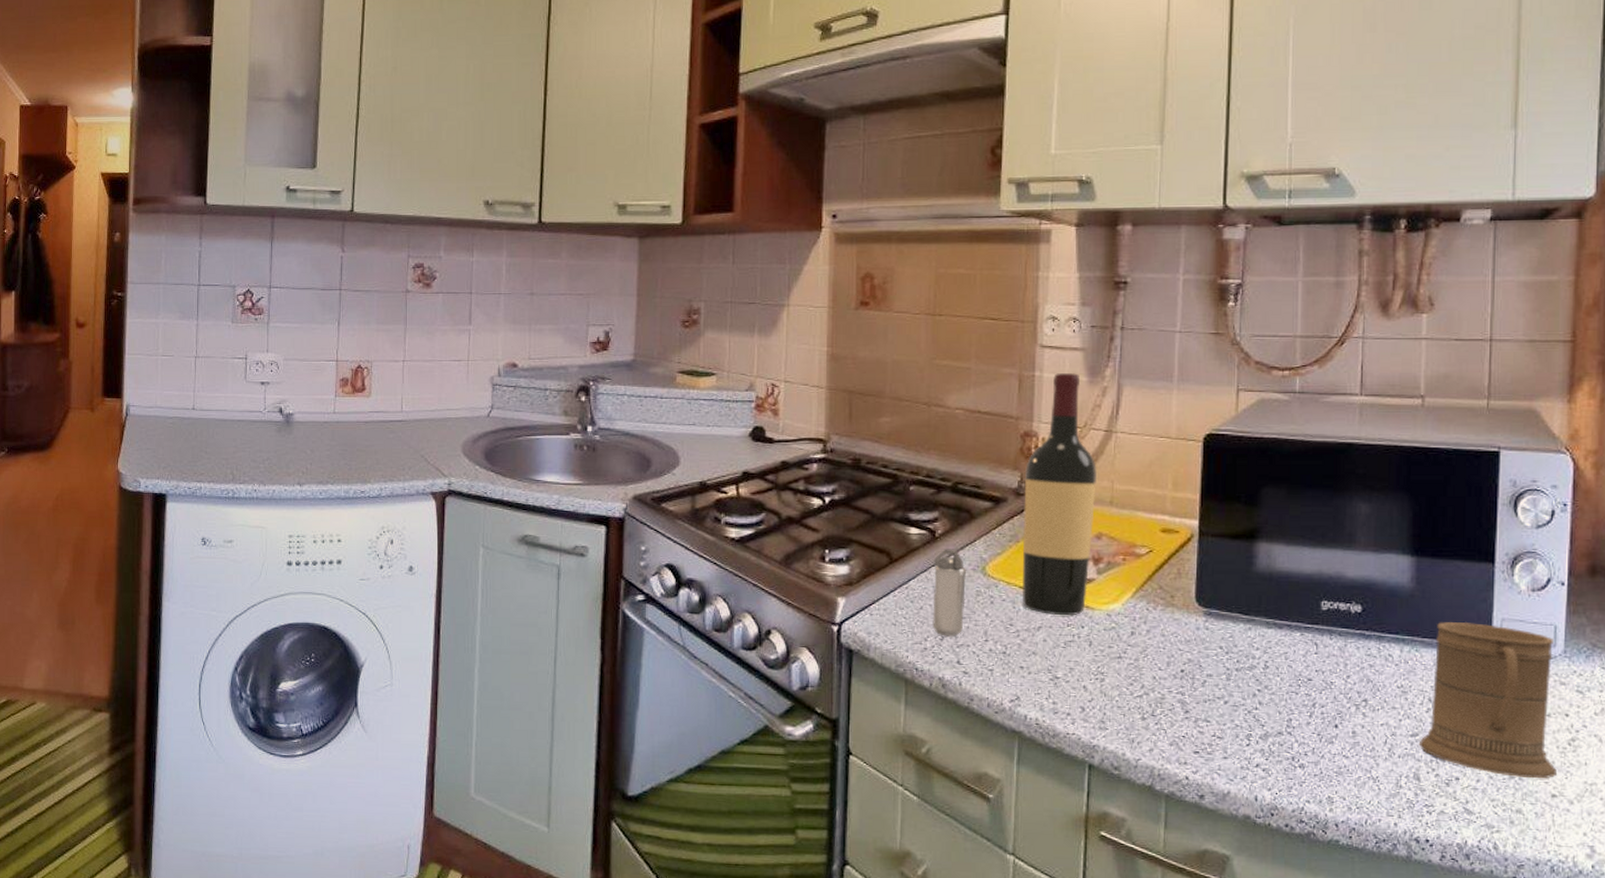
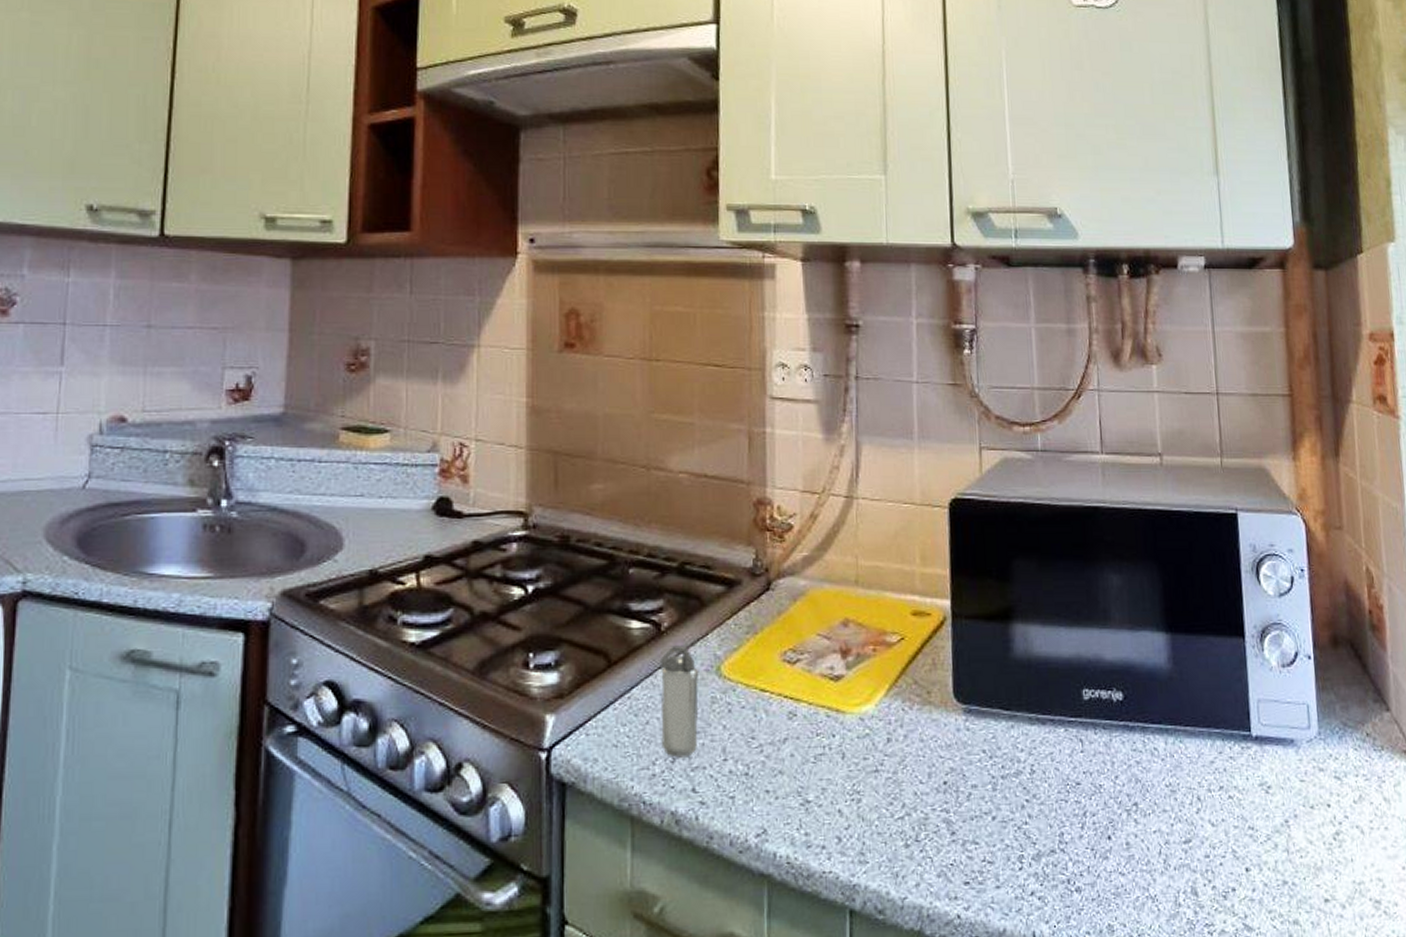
wine bottle: present [1022,373,1098,616] -> none [760,429,840,723]
mug: present [1418,622,1557,778] -> none [1192,706,1327,882]

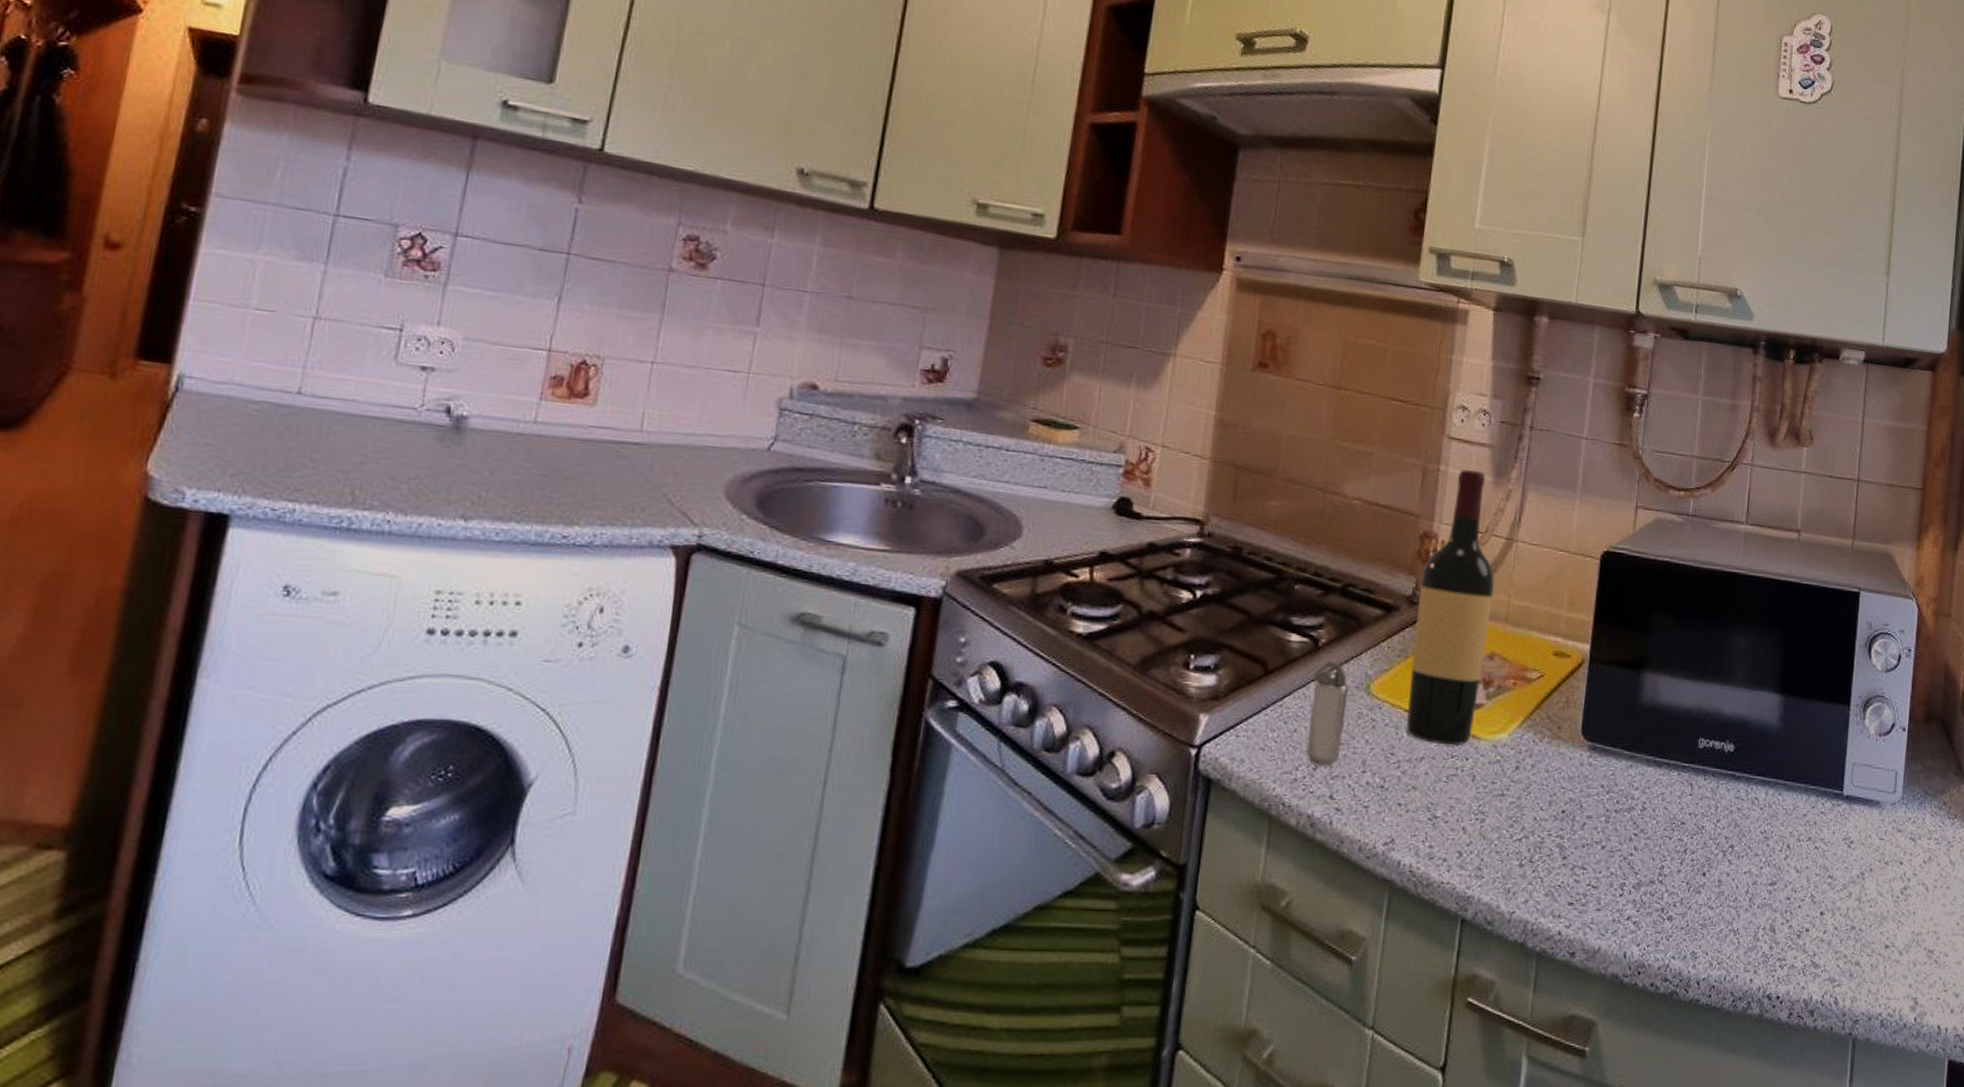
wine bottle: none [760,429,840,723] -> present [1406,469,1495,746]

